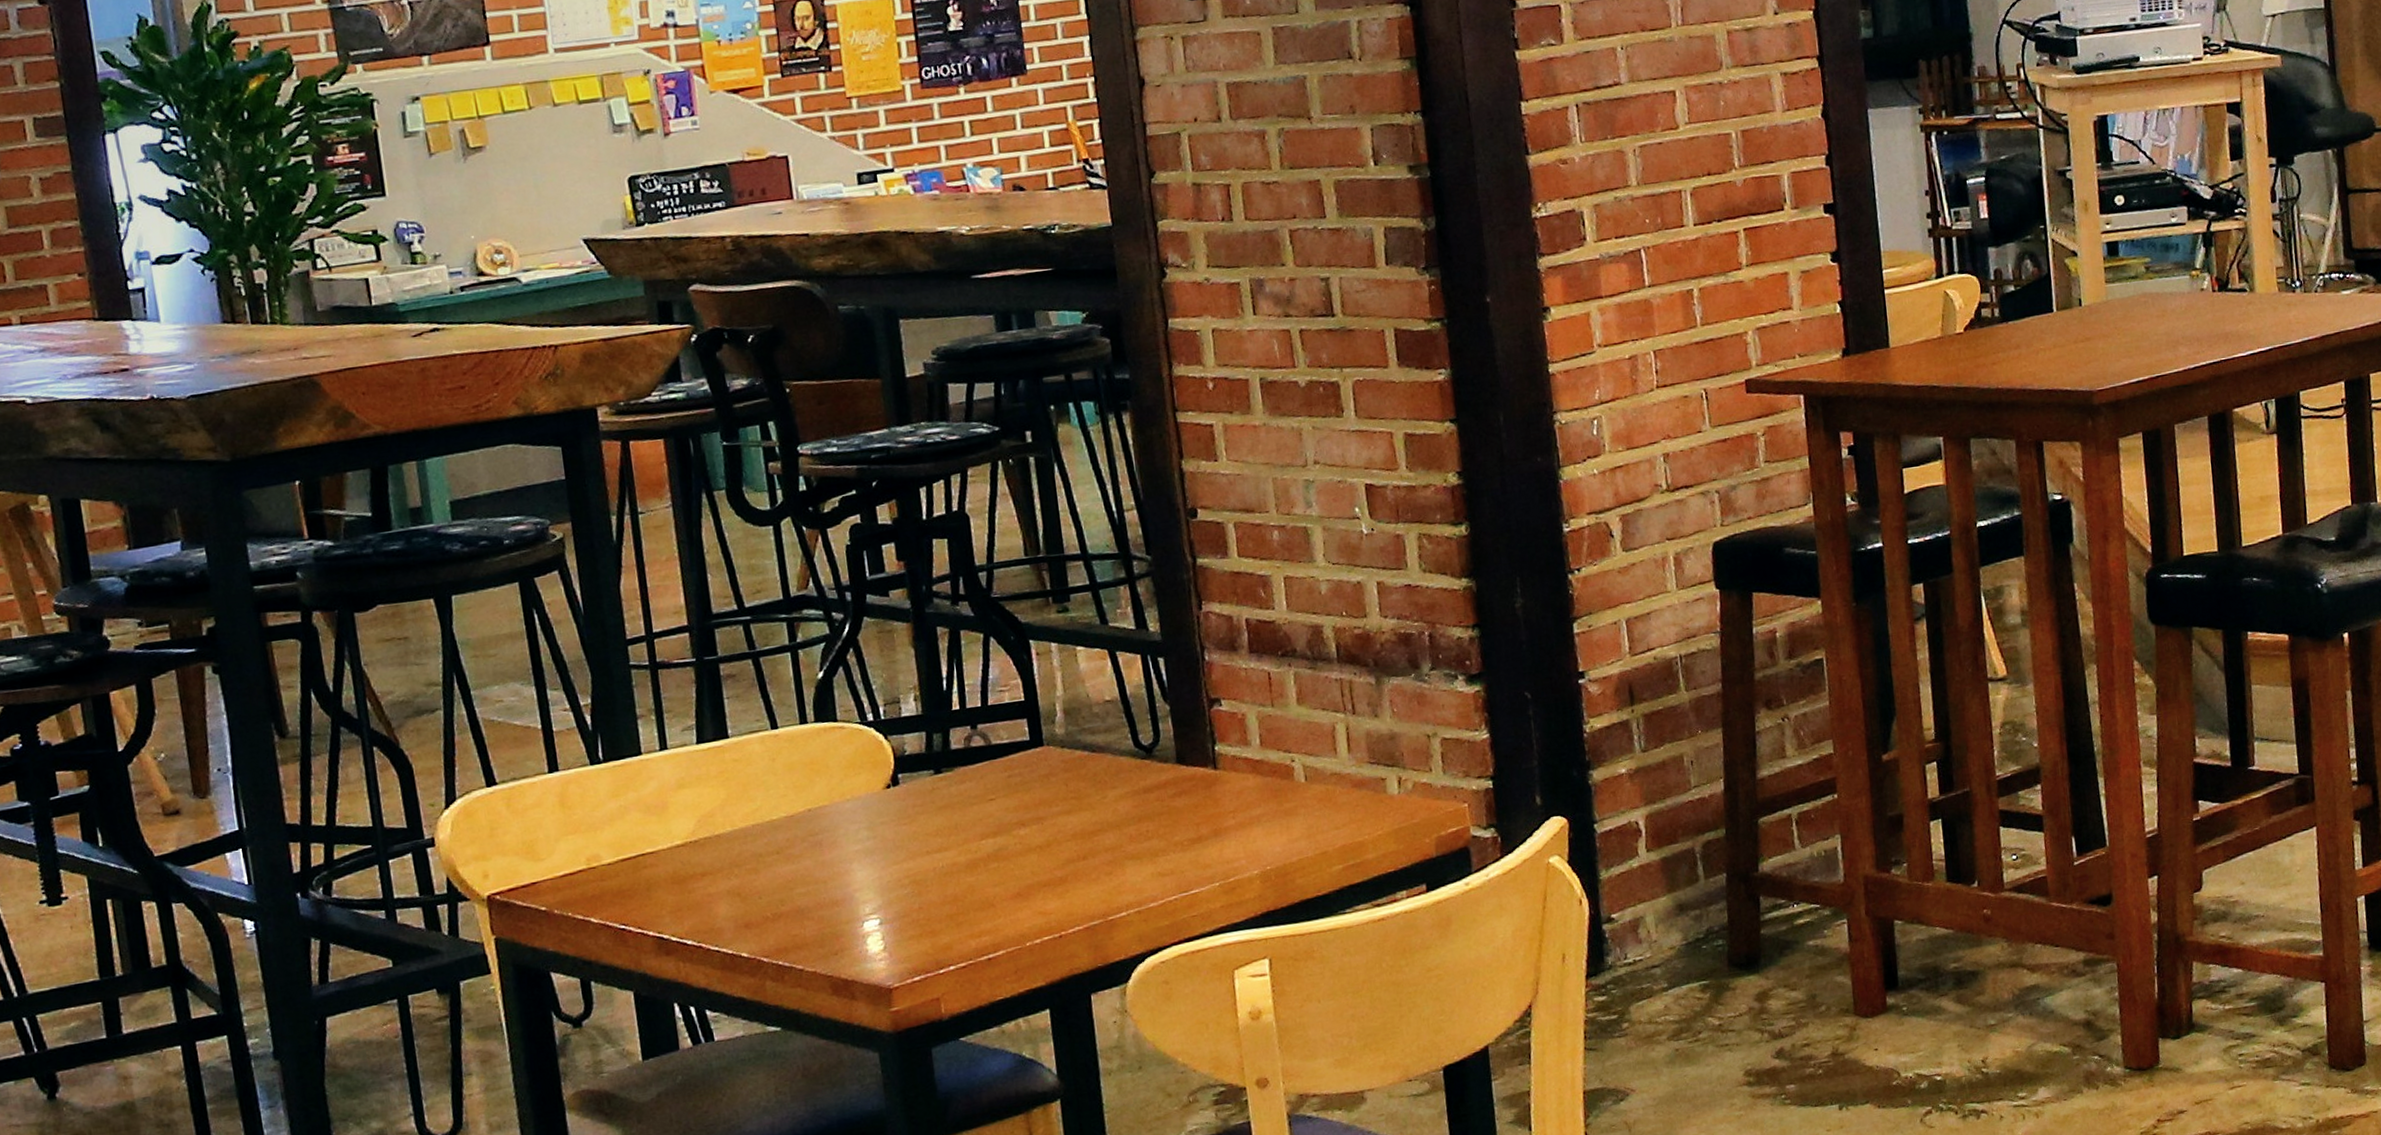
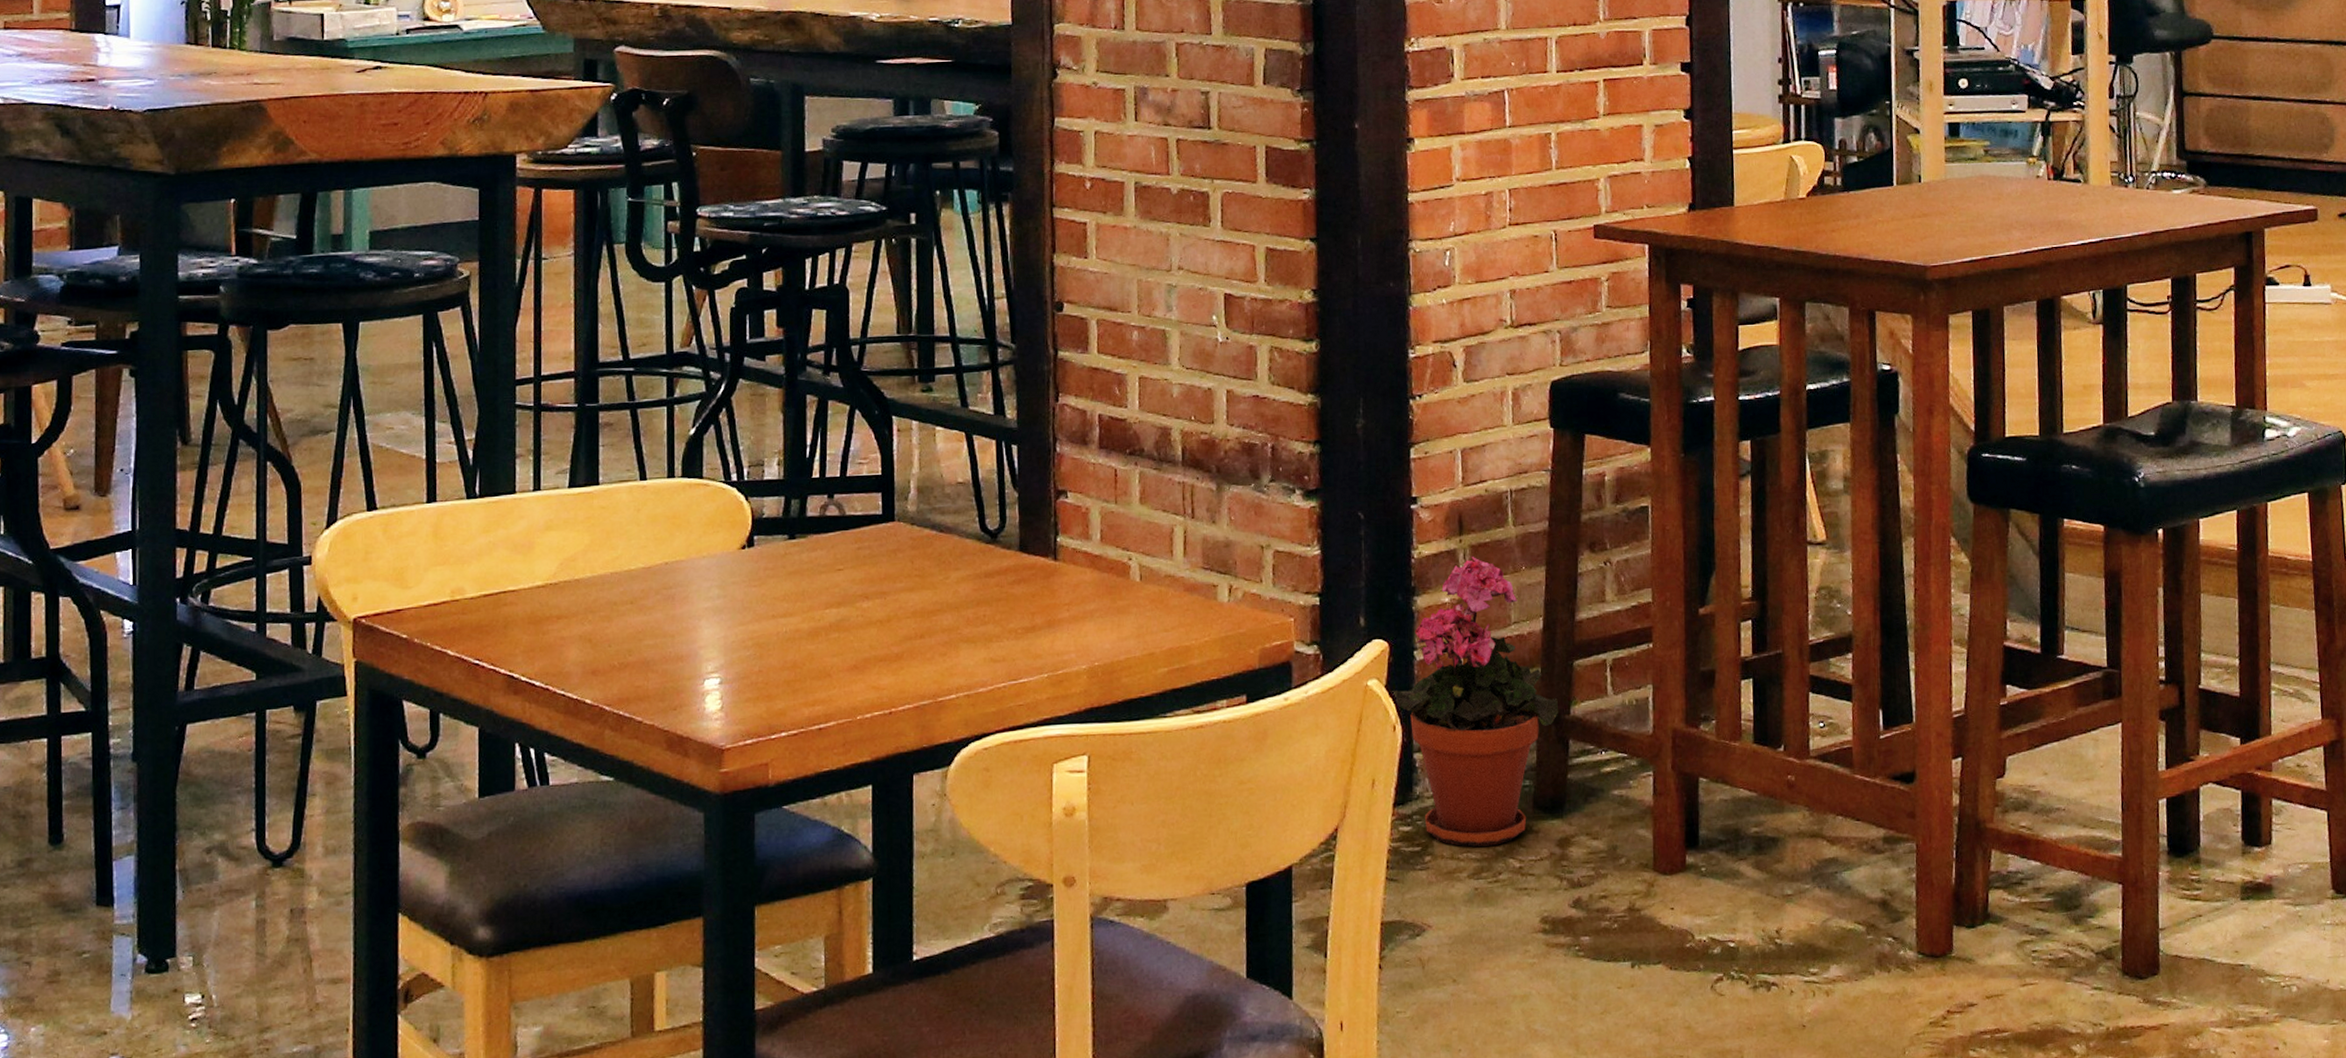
potted plant: none [1574,725,1748,1010] -> present [1391,557,1559,847]

